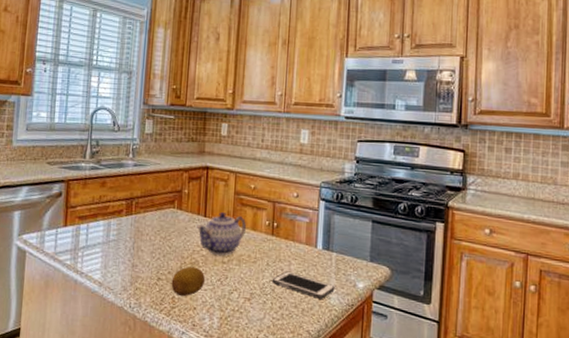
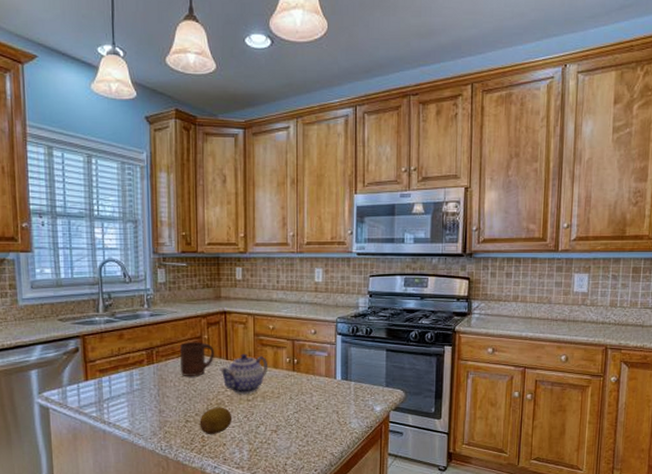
cup: none [158,195,194,232] -> present [180,341,215,376]
cell phone: present [272,271,335,299] -> none [296,402,355,424]

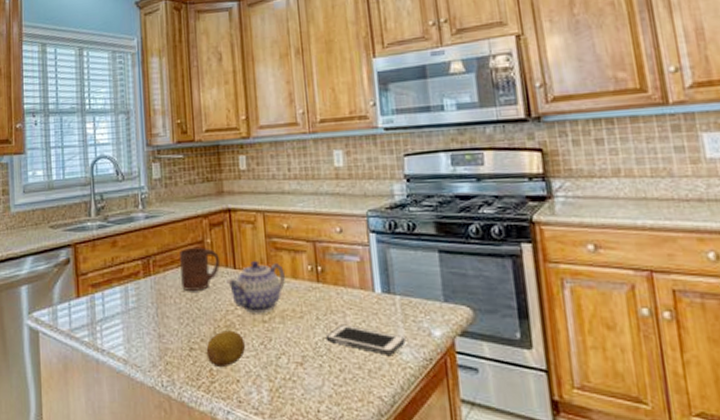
cell phone: none [296,402,355,424] -> present [325,324,406,355]

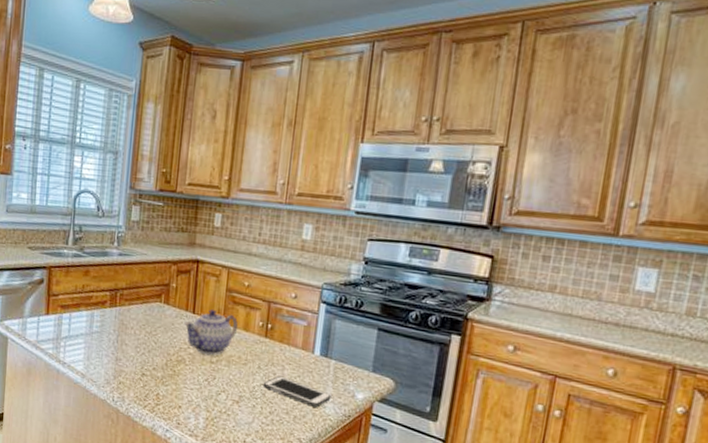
cup: present [180,246,221,291] -> none [143,288,182,327]
fruit: present [206,330,246,368] -> none [156,364,192,395]

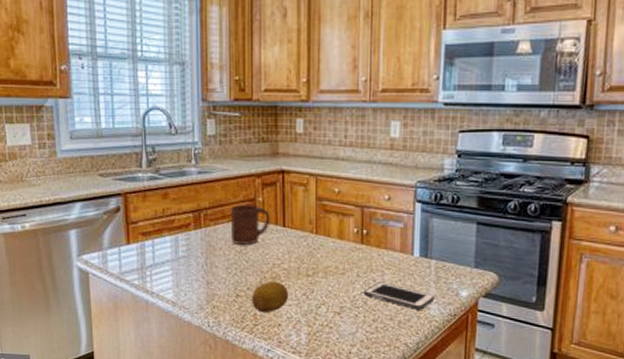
cup: none [143,288,182,327] -> present [231,204,271,245]
fruit: none [156,364,192,395] -> present [252,281,289,313]
teapot: present [184,309,238,356] -> none [275,220,331,269]

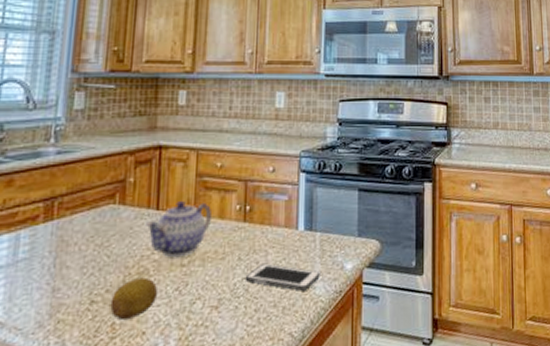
cup: present [231,204,271,245] -> none [91,186,143,236]
teapot: none [275,220,331,269] -> present [146,200,211,258]

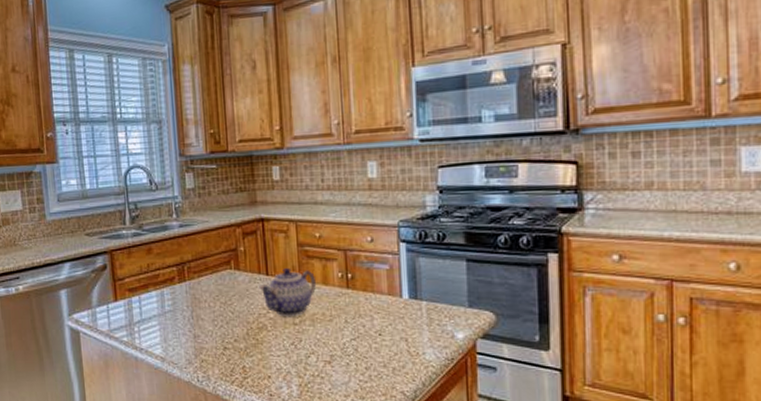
fruit: present [110,277,159,321] -> none [239,332,277,365]
cell phone: present [245,263,320,291] -> none [353,327,429,355]

